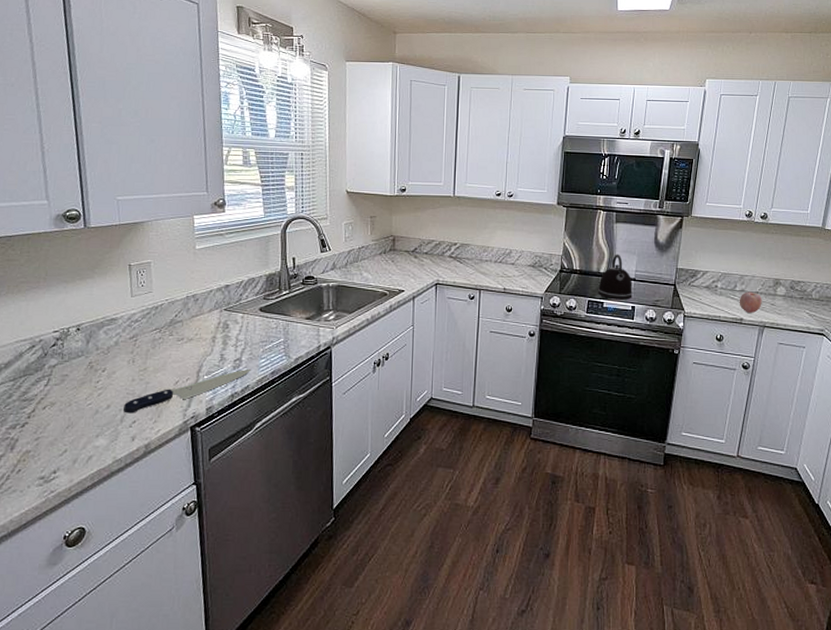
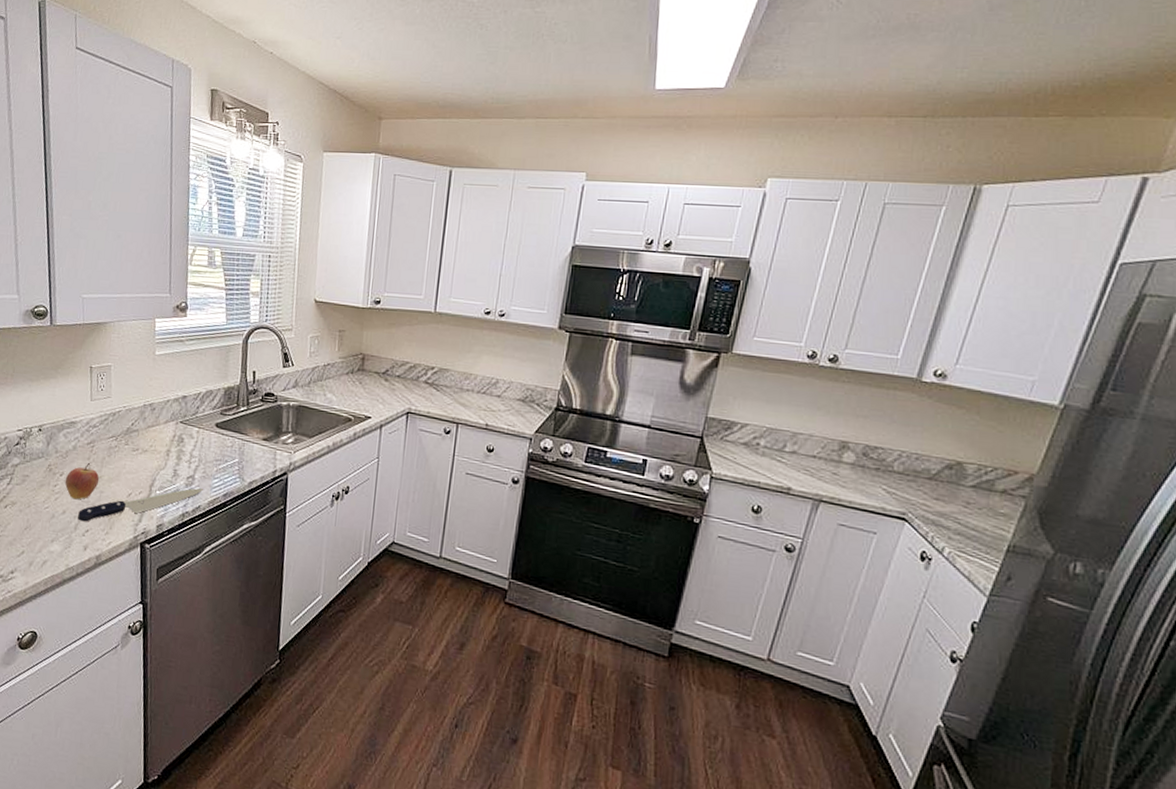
fruit: none [107,355,145,393] -> present [64,462,100,500]
kettle: present [597,254,632,300] -> none [600,393,647,451]
fruit: present [739,291,762,314] -> none [787,454,820,483]

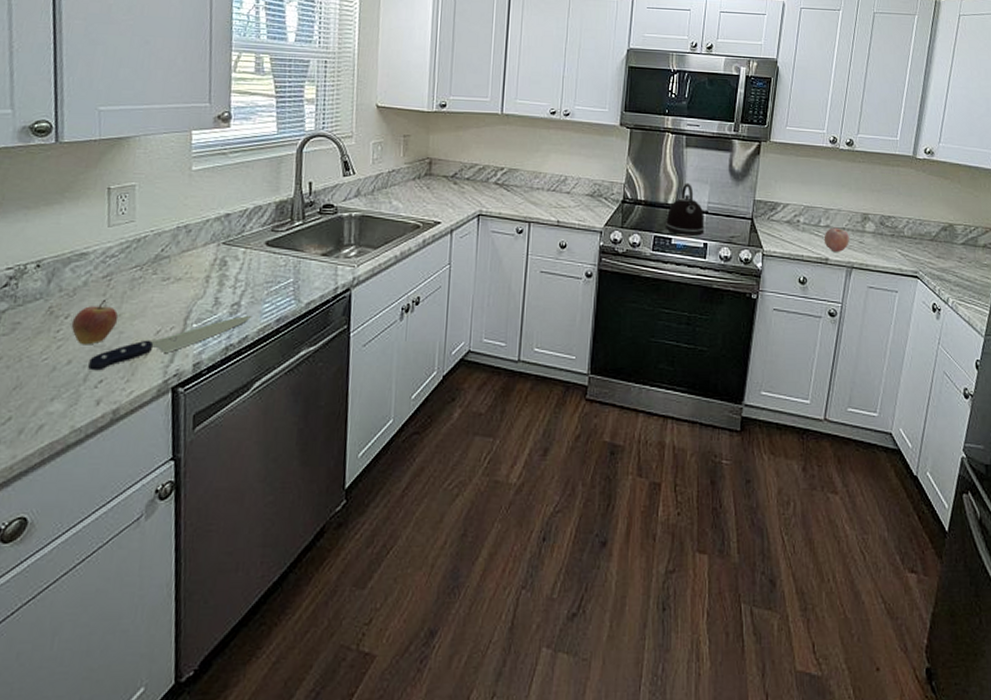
kettle: none [600,393,647,451] -> present [665,182,705,236]
fruit: none [787,454,820,483] -> present [823,227,849,253]

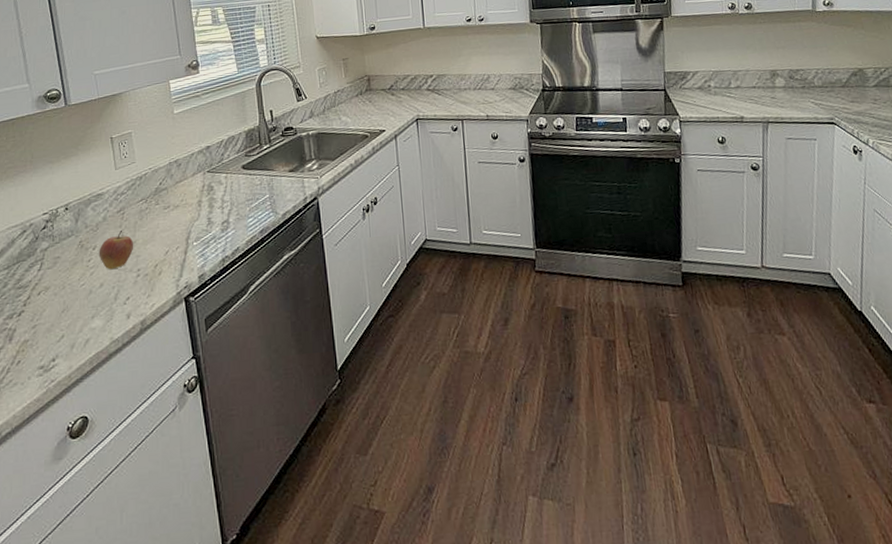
kitchen knife: present [87,316,252,371] -> none [115,230,240,291]
kettle: present [665,182,705,236] -> none [584,65,622,113]
fruit: present [823,227,849,253] -> none [736,87,762,111]

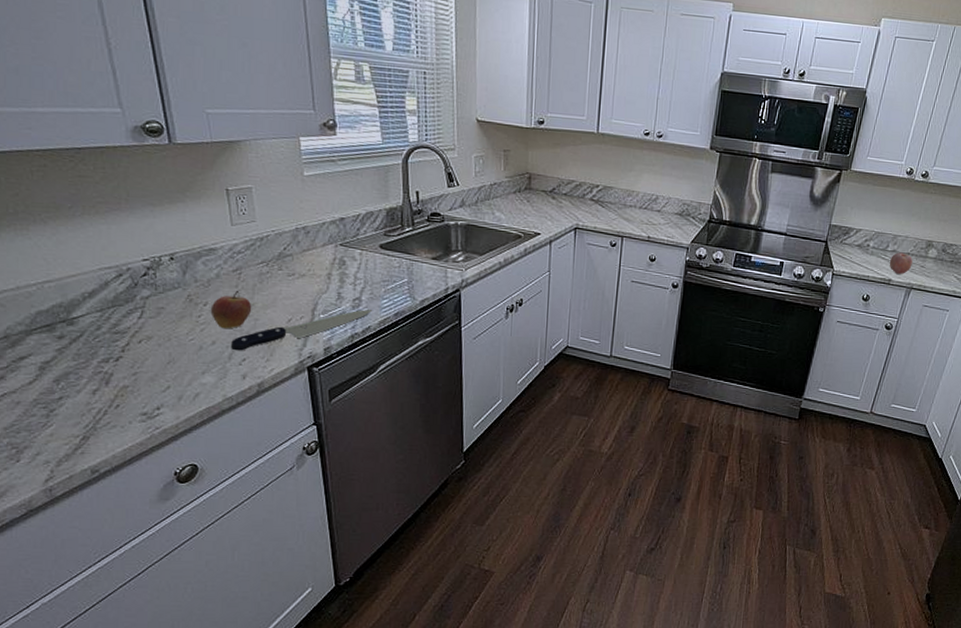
kitchen knife: none [115,230,240,291] -> present [230,309,373,351]
fruit: none [736,87,762,111] -> present [889,252,913,275]

